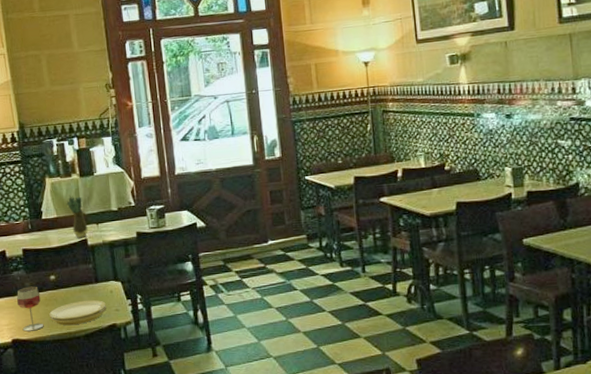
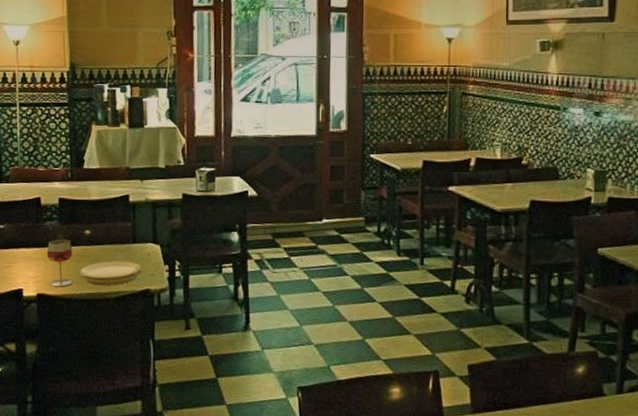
vase: present [66,195,88,238] -> none [111,147,131,193]

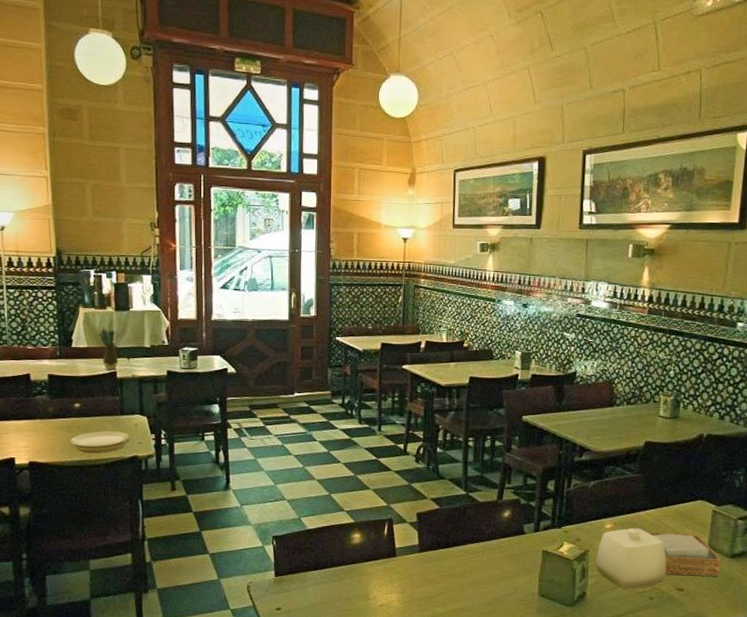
wineglass: present [47,239,73,287] -> none [38,411,64,455]
vase: none [111,147,131,193] -> present [98,328,118,370]

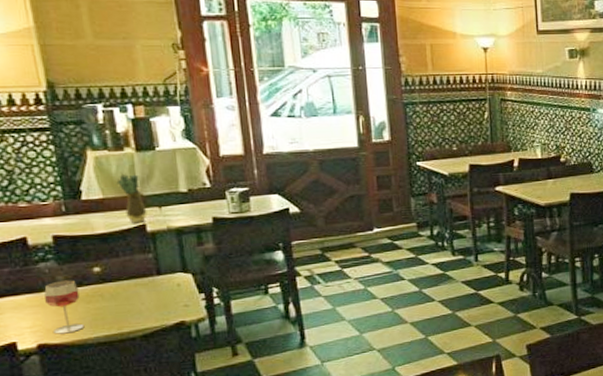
wineglass: none [38,411,64,455] -> present [44,280,85,334]
plate: present [70,430,130,454] -> none [92,294,173,326]

